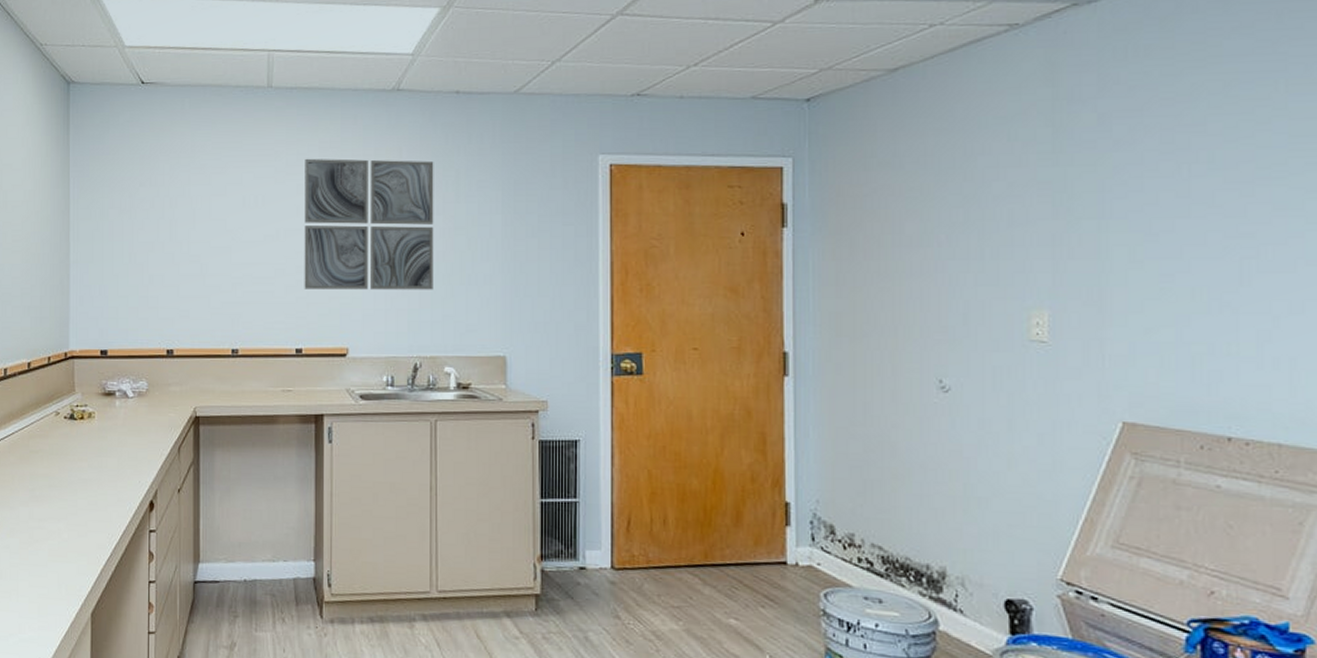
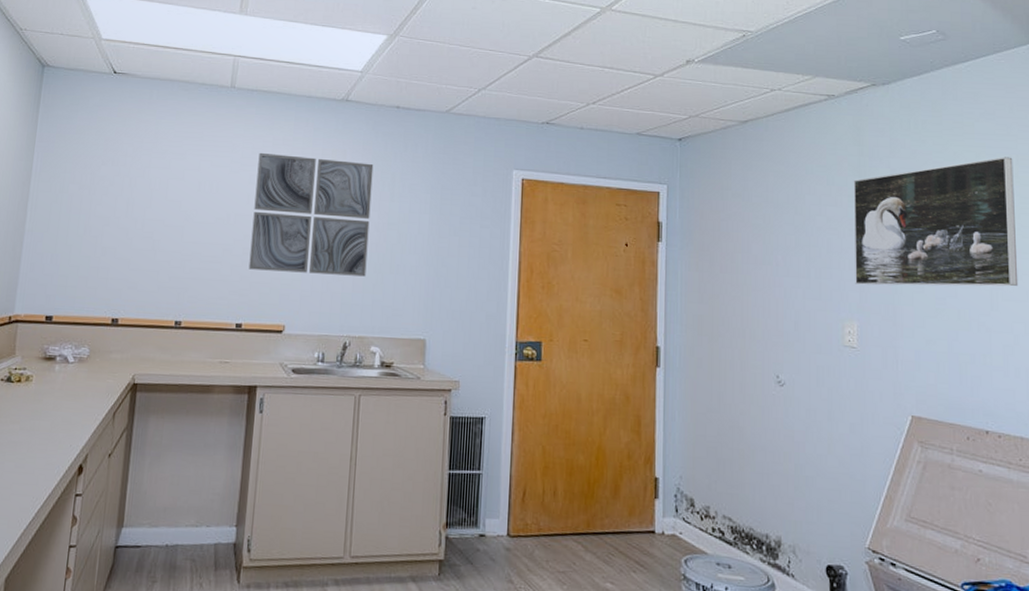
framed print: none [1044,83,1282,264] -> present [853,157,1019,287]

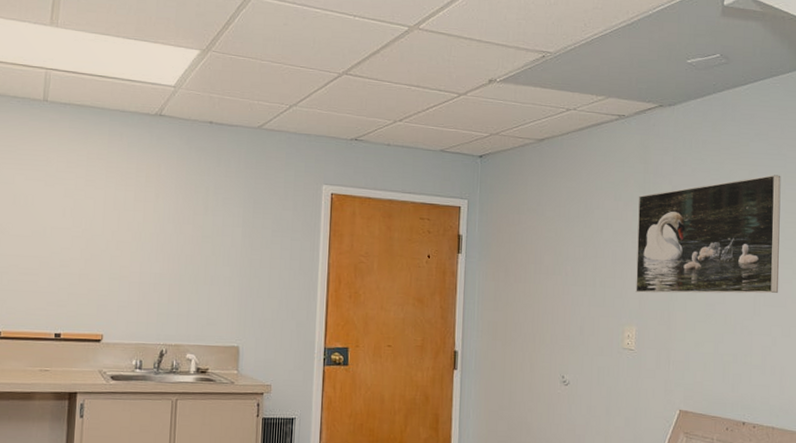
wall art: present [248,152,374,277] -> none [66,166,188,288]

